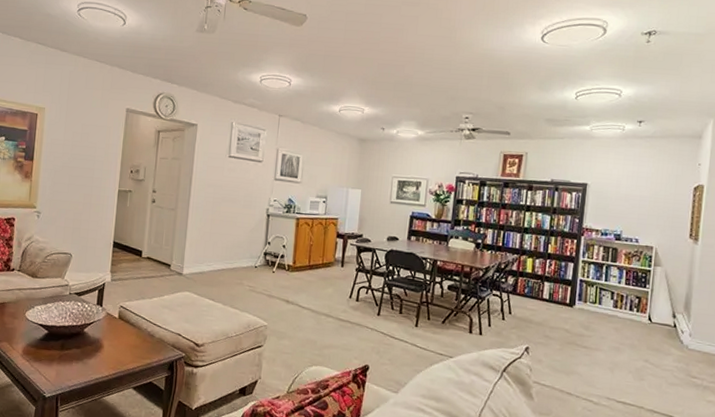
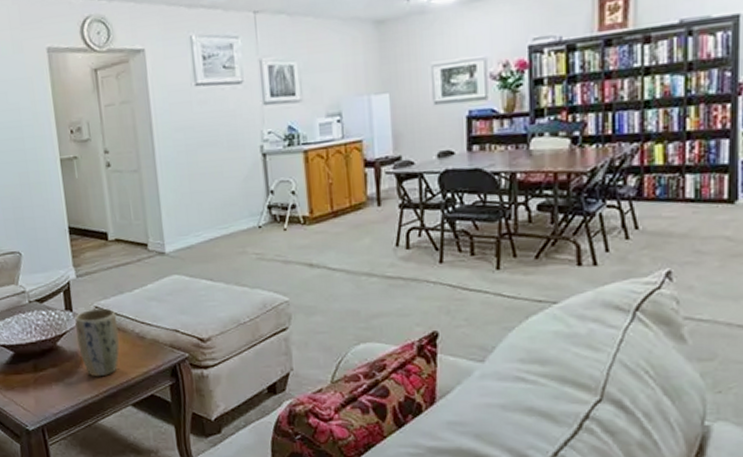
plant pot: none [100,307,136,362] -> present [75,308,120,377]

